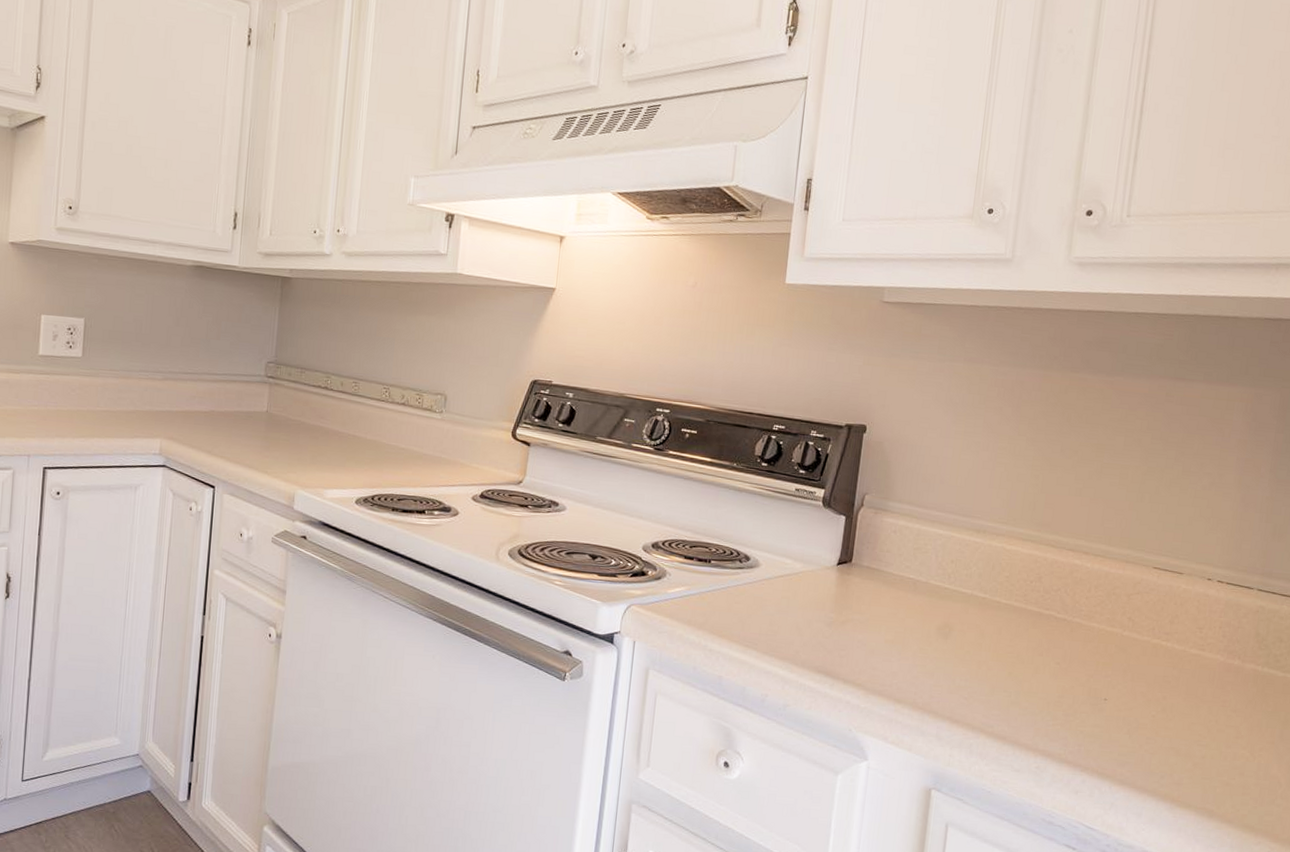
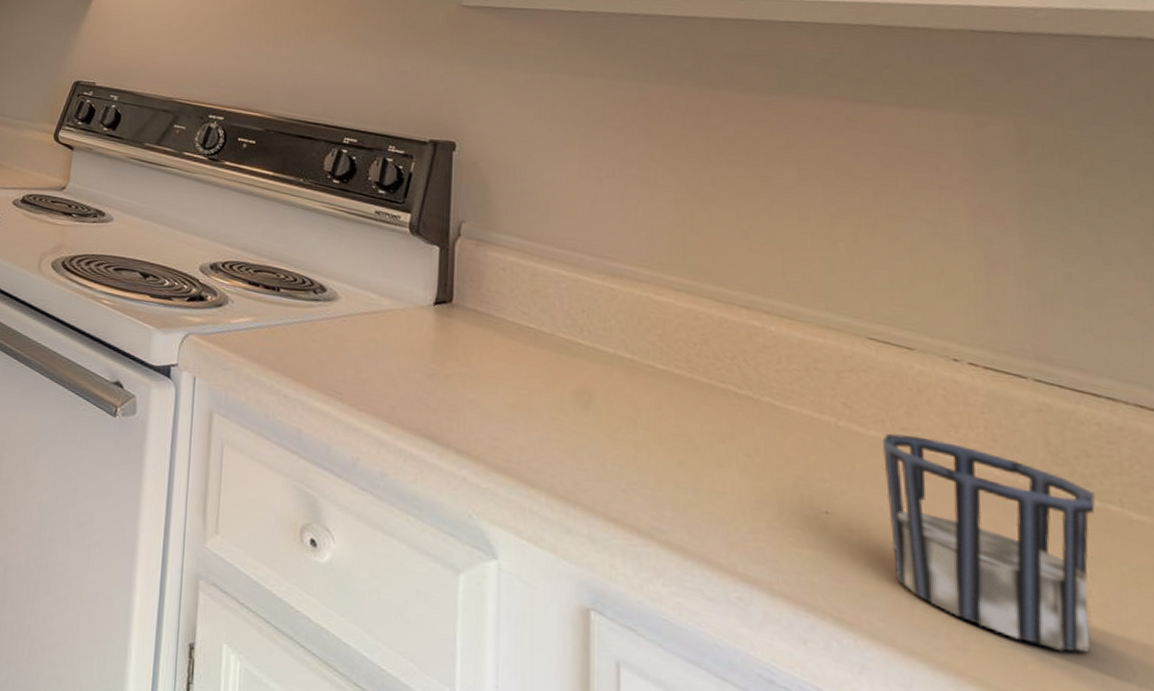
cup: none [1143,637,1280,777] -> present [883,433,1095,653]

